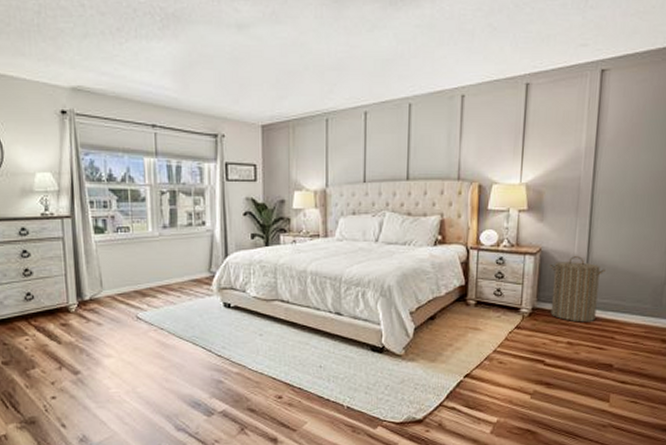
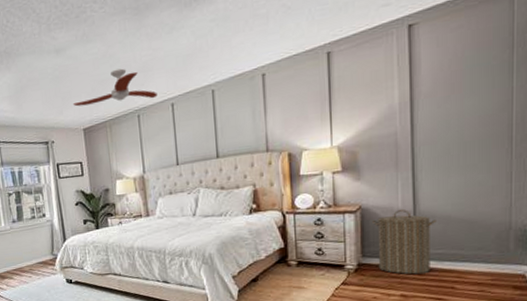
ceiling fan: none [251,61,350,103] -> present [72,68,158,107]

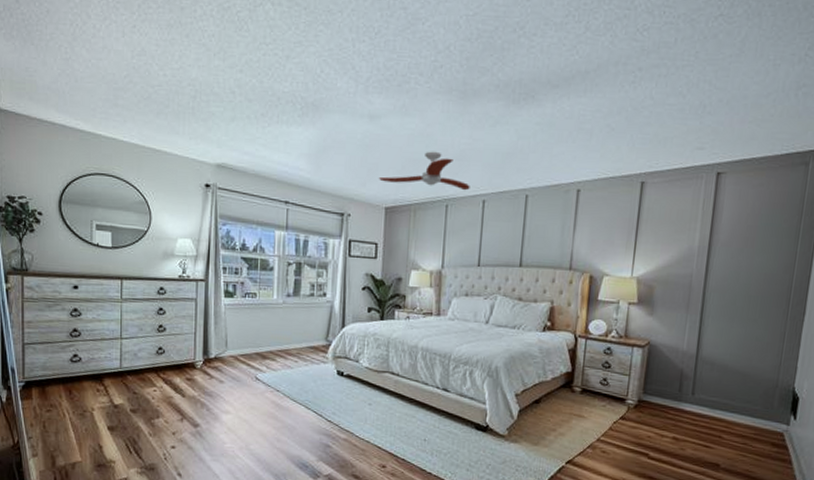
laundry hamper: present [372,210,436,275] -> none [657,352,715,419]

